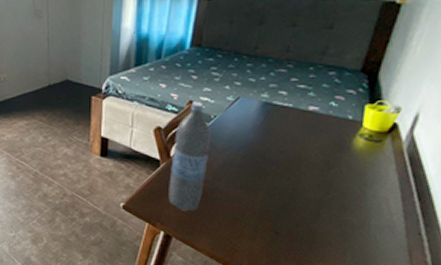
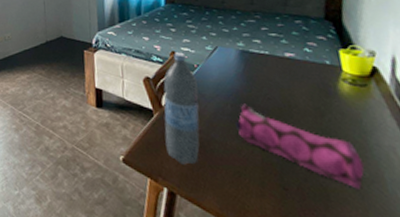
pencil case: none [242,156,356,234] -> present [235,103,365,189]

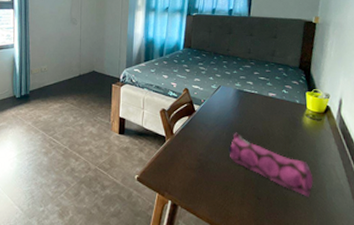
water bottle: present [163,52,200,165] -> none [173,89,203,182]

